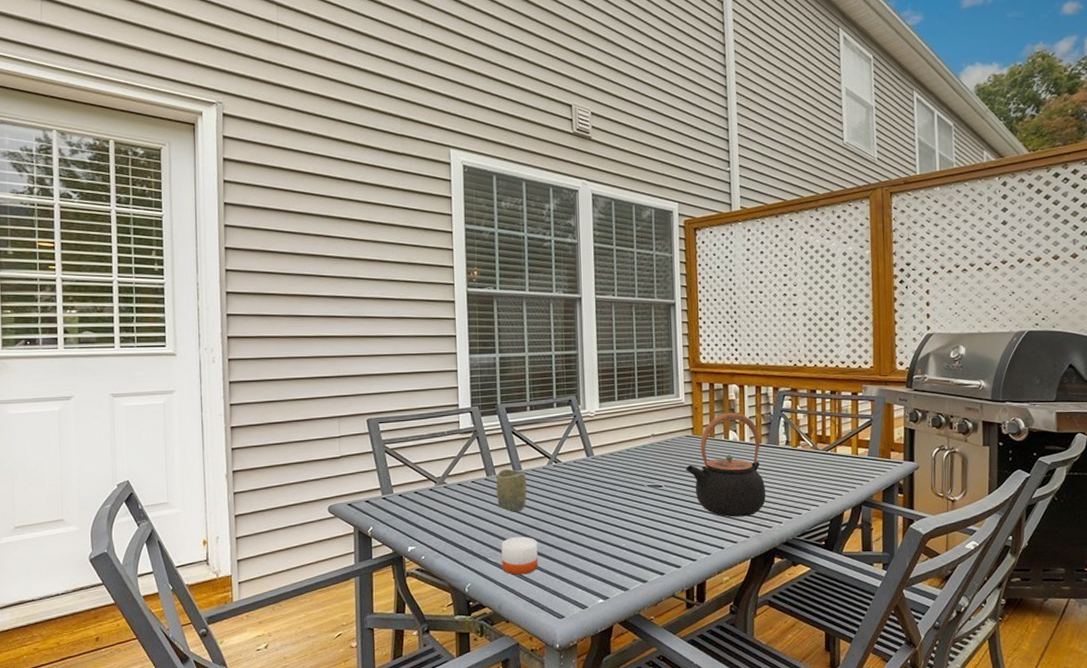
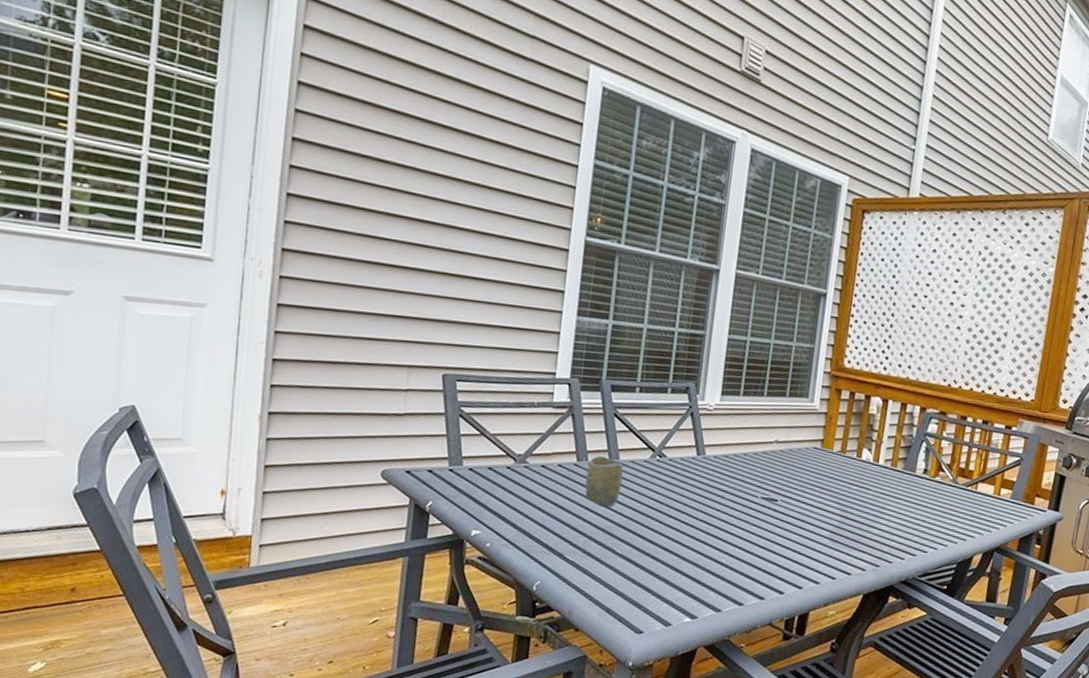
candle: present [501,536,538,575] -> none [579,535,625,579]
teapot: present [686,412,766,517] -> none [807,427,897,547]

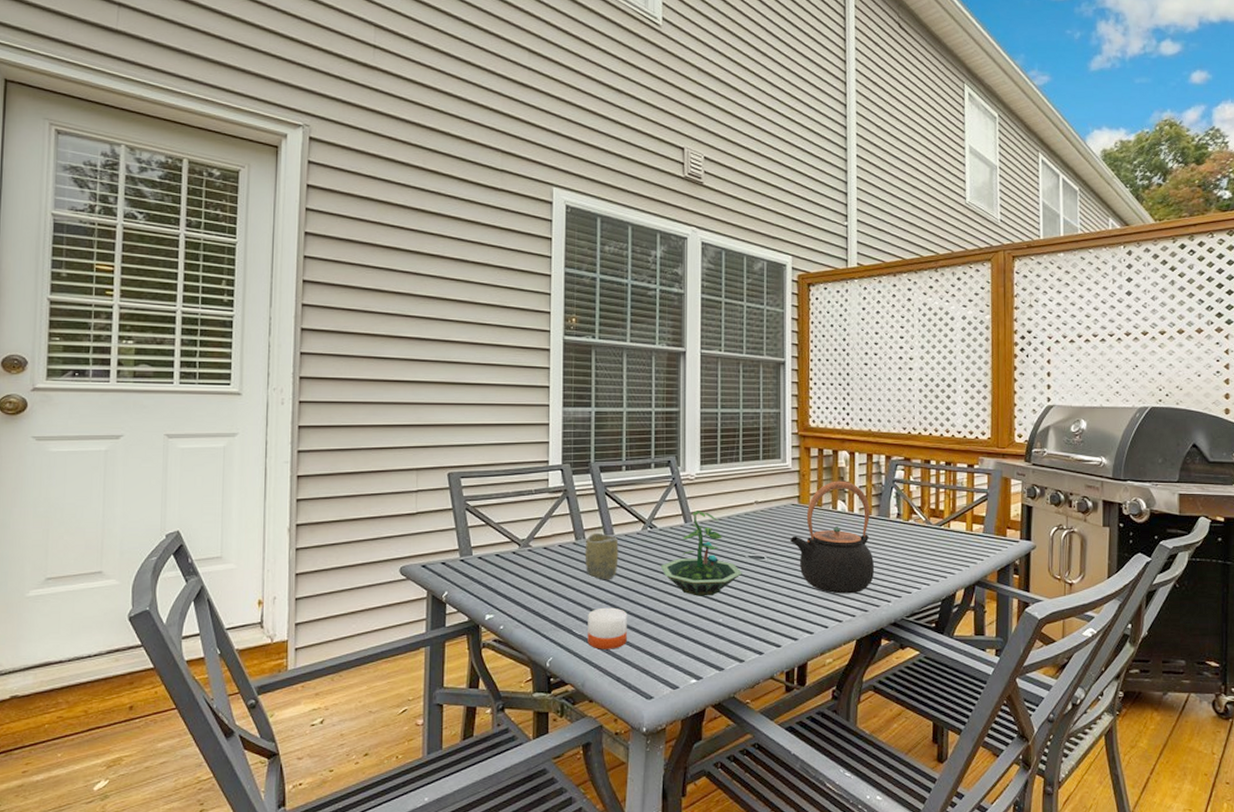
candle: none [579,535,625,579] -> present [588,607,627,650]
terrarium: none [665,443,752,535] -> present [660,511,742,596]
teapot: none [807,427,897,547] -> present [790,481,875,594]

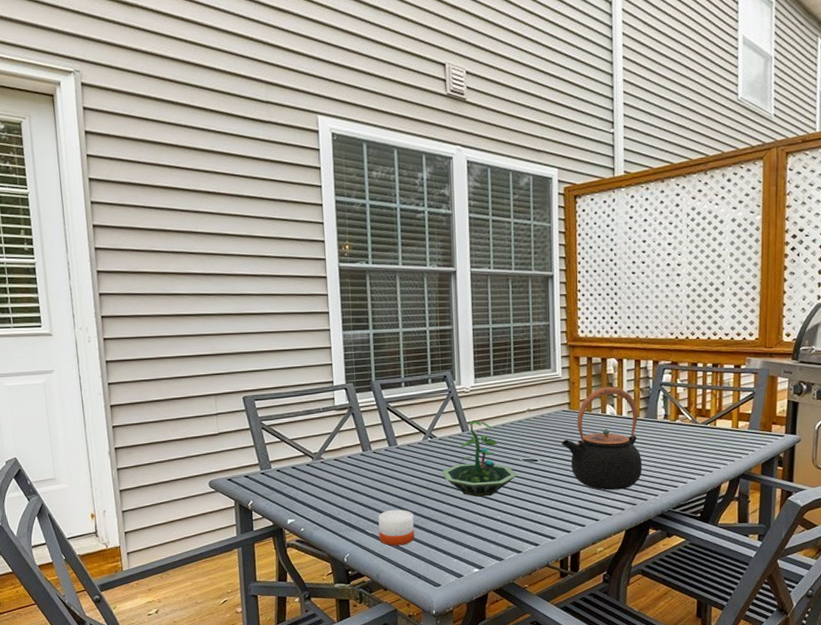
cup: present [585,532,619,581] -> none [371,444,403,486]

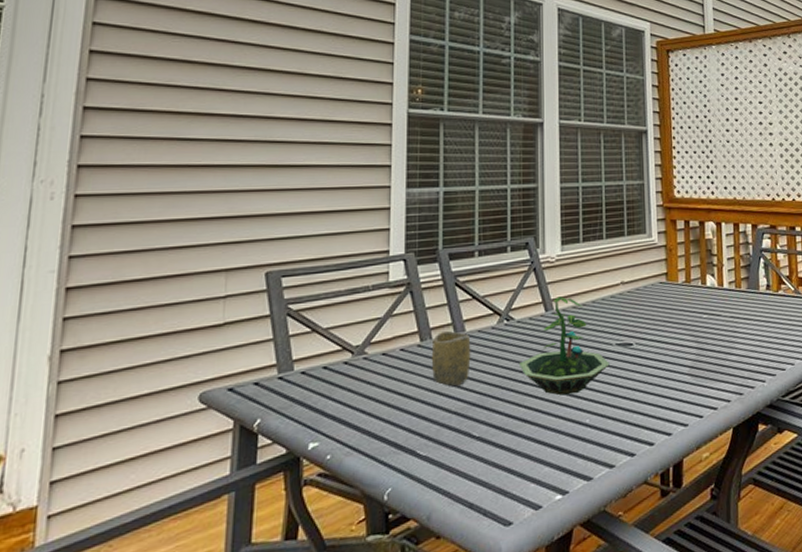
cup: none [371,444,403,486] -> present [431,330,471,387]
candle: present [378,509,414,546] -> none [434,418,481,472]
teapot: present [562,386,643,490] -> none [659,253,748,378]

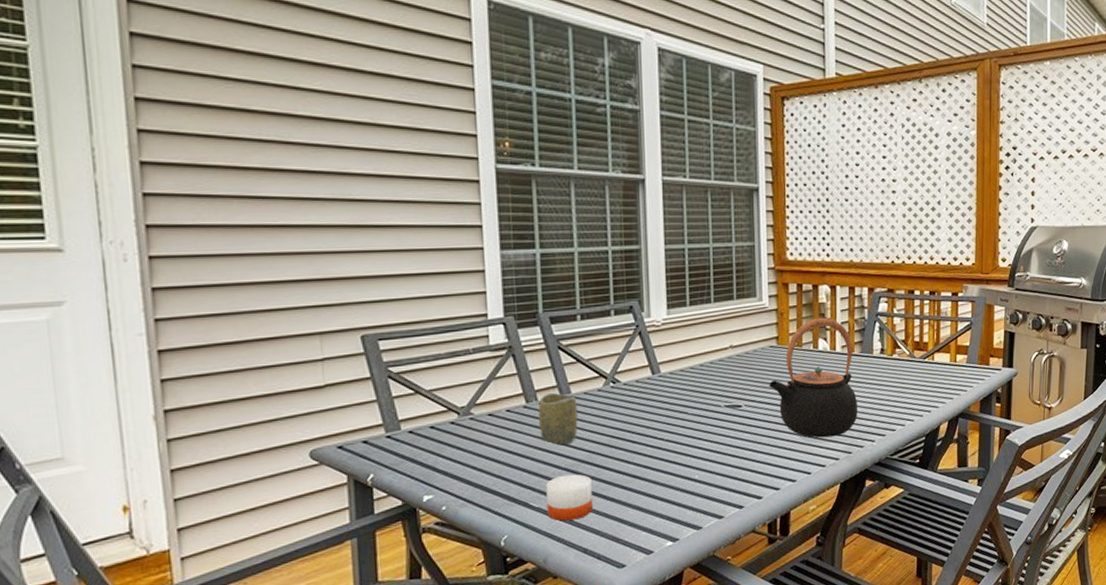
candle: none [434,418,481,472] -> present [546,474,593,521]
terrarium: present [518,296,610,396] -> none [626,360,718,454]
teapot: none [659,253,748,378] -> present [769,317,858,438]

